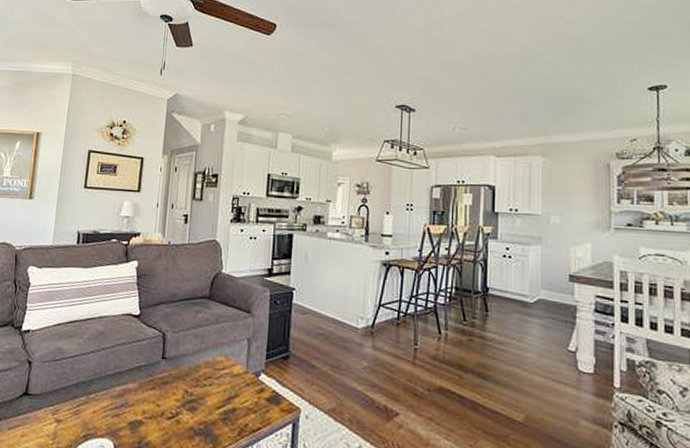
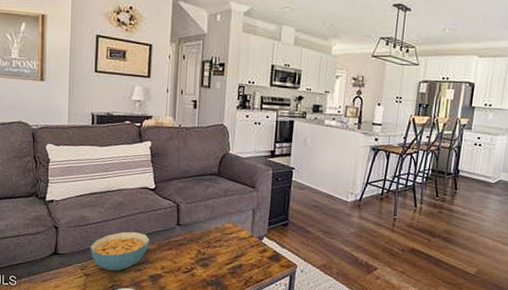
cereal bowl: none [64,366,131,416] -> present [90,231,150,271]

